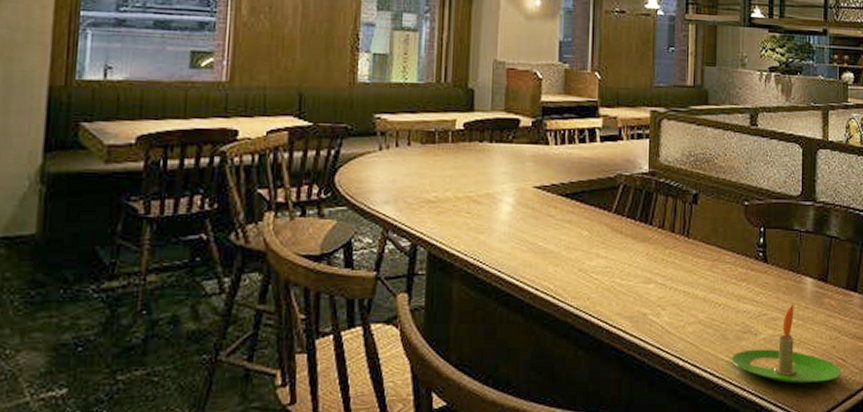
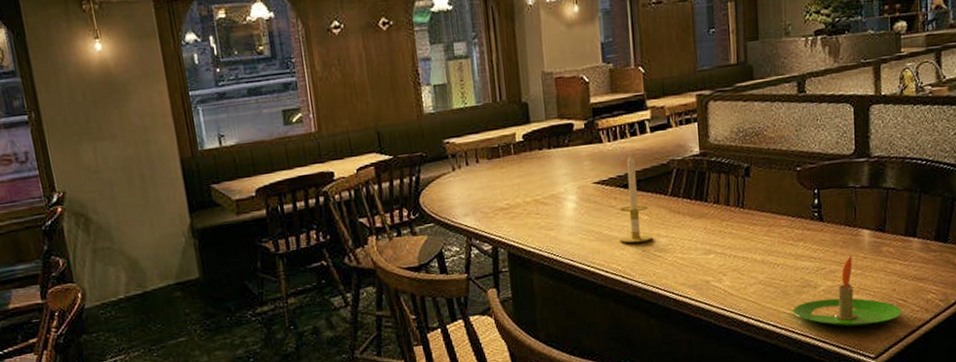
candle: none [555,160,591,261] -> present [619,152,652,243]

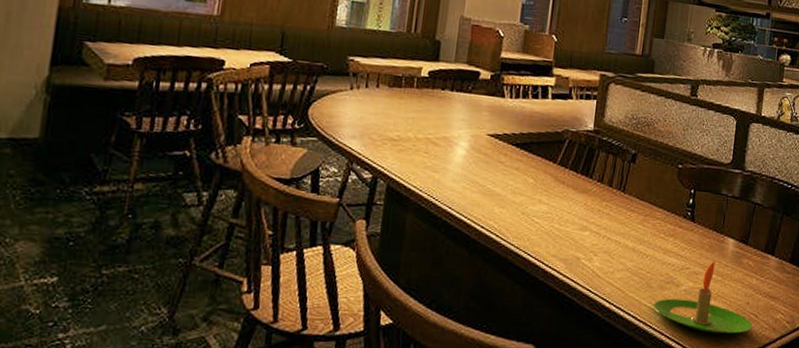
candle: present [619,152,652,243] -> none [501,113,536,205]

